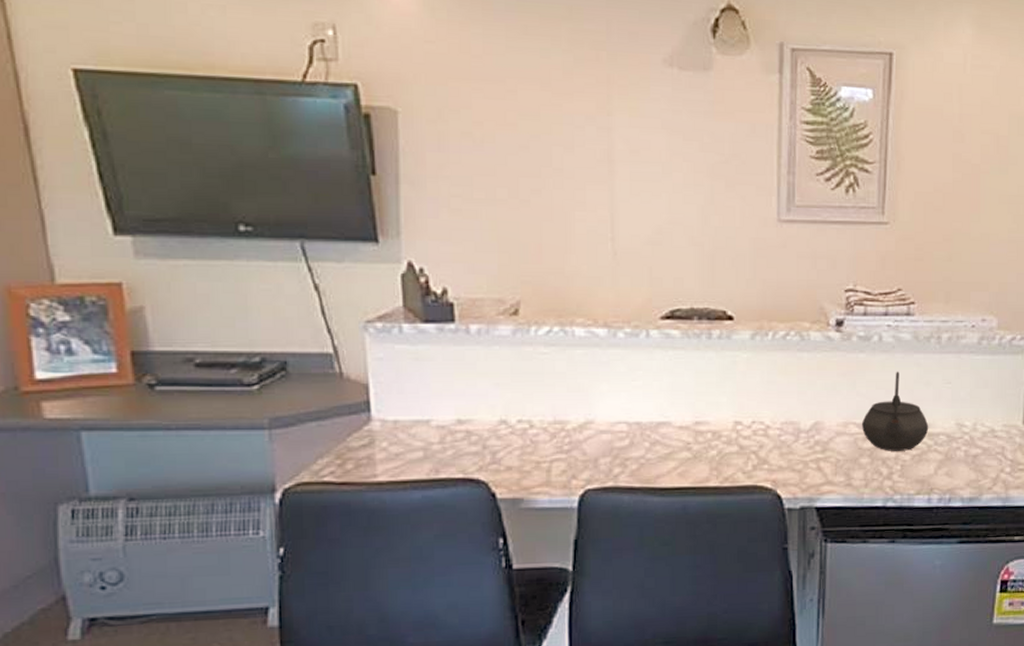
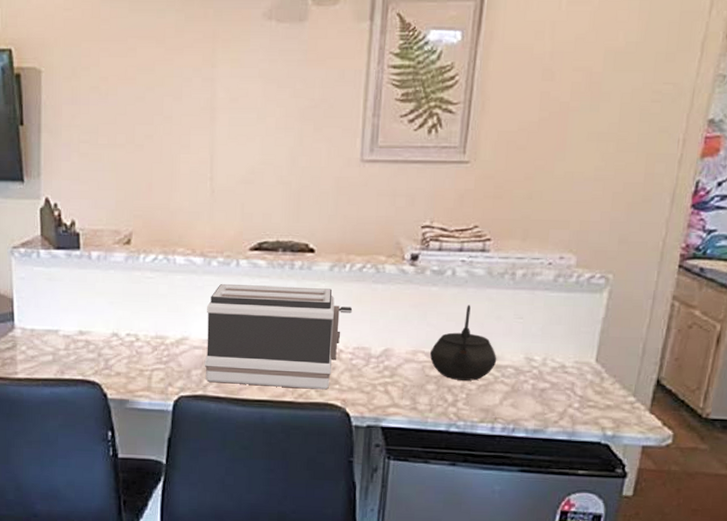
toaster: none [614,357,778,472] -> present [204,283,353,390]

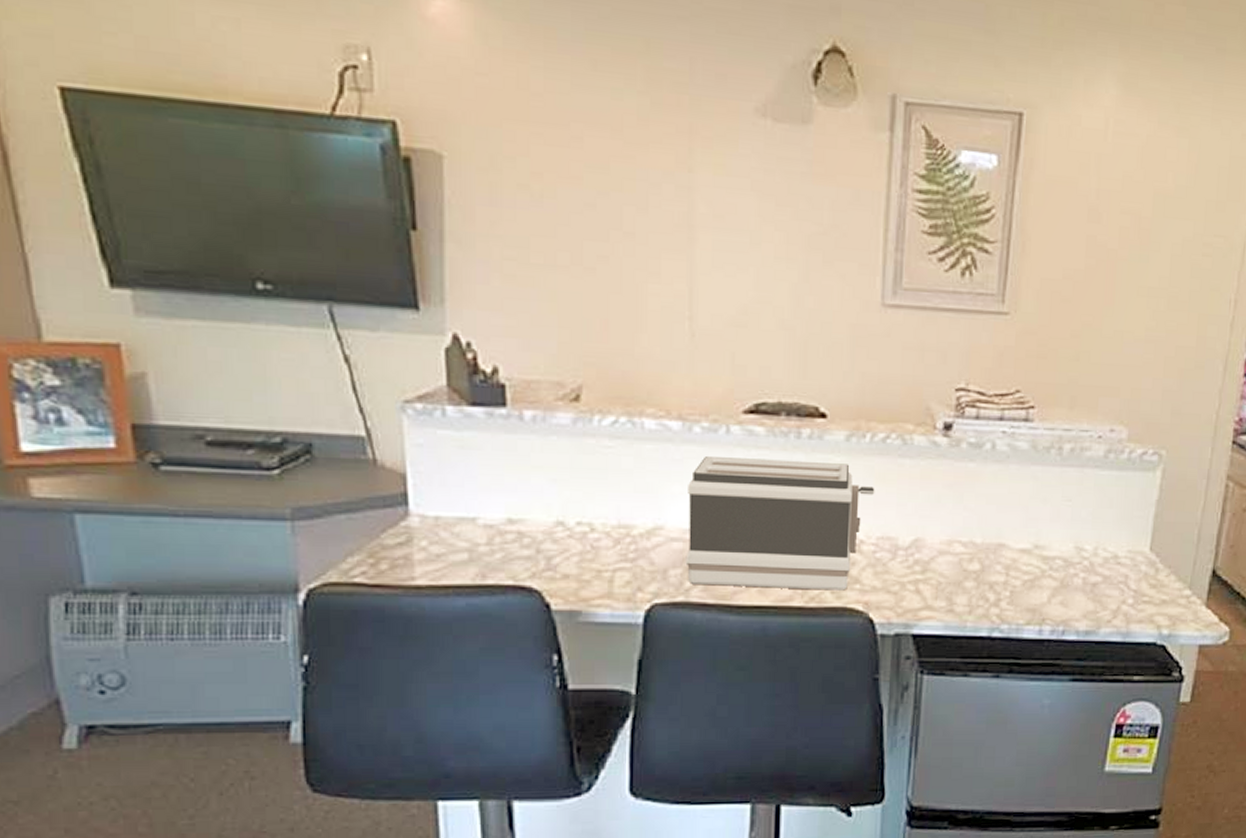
kettle: present [429,305,497,381] -> none [967,484,1044,575]

